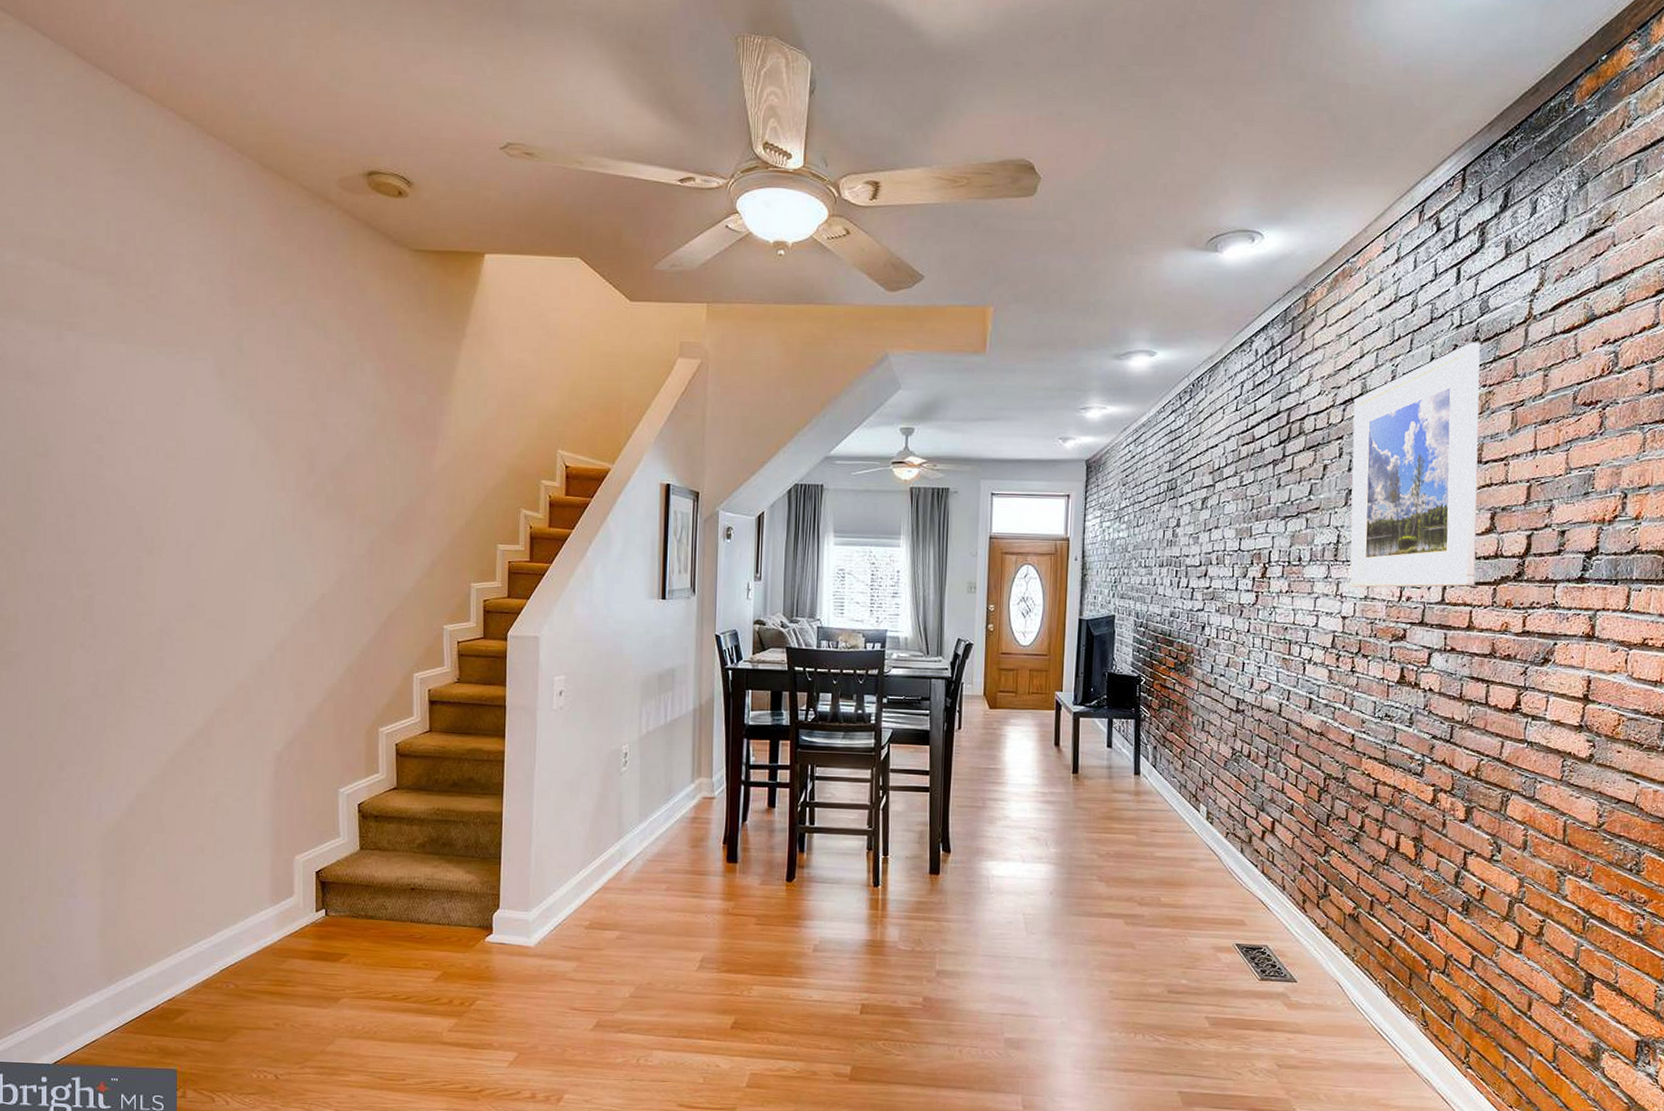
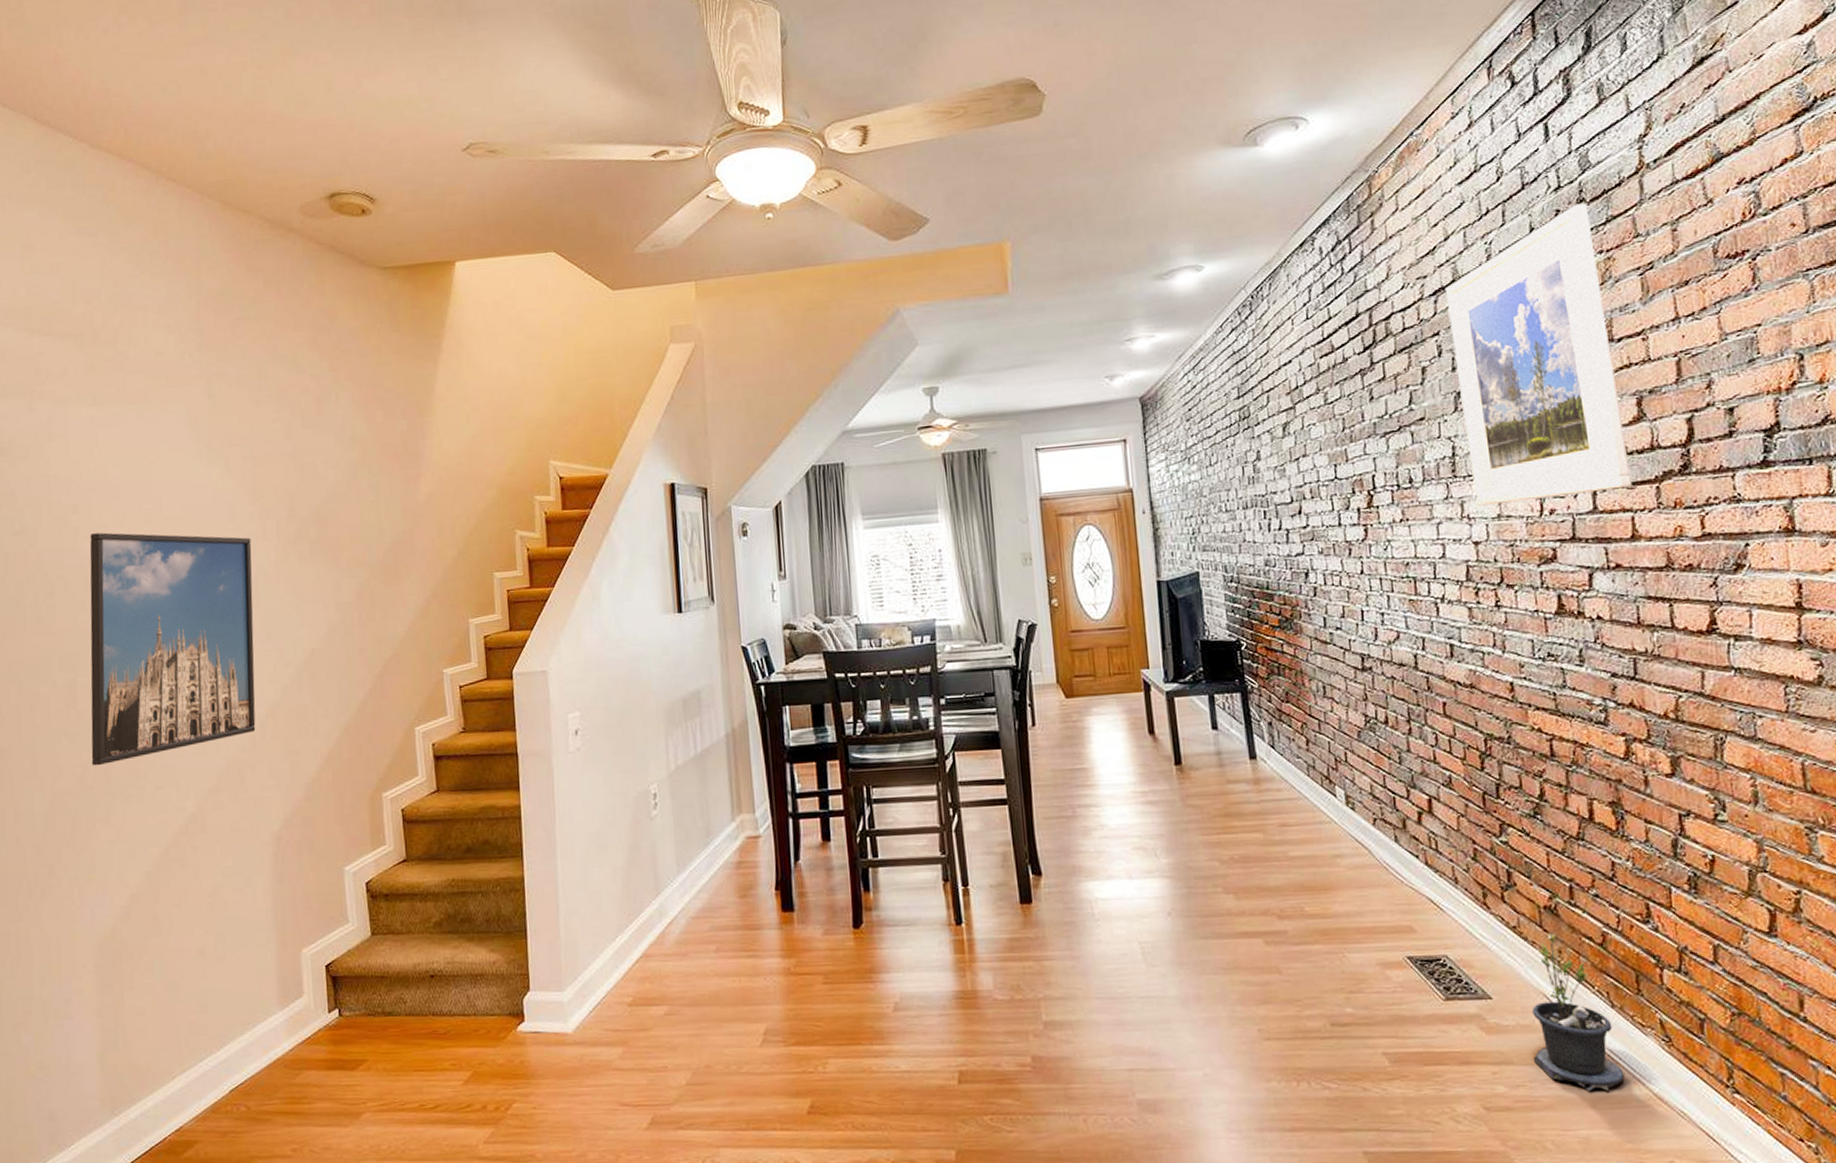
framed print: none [105,464,270,677] -> present [90,532,256,766]
potted plant: none [1320,934,1388,1060] -> present [1532,932,1625,1092]

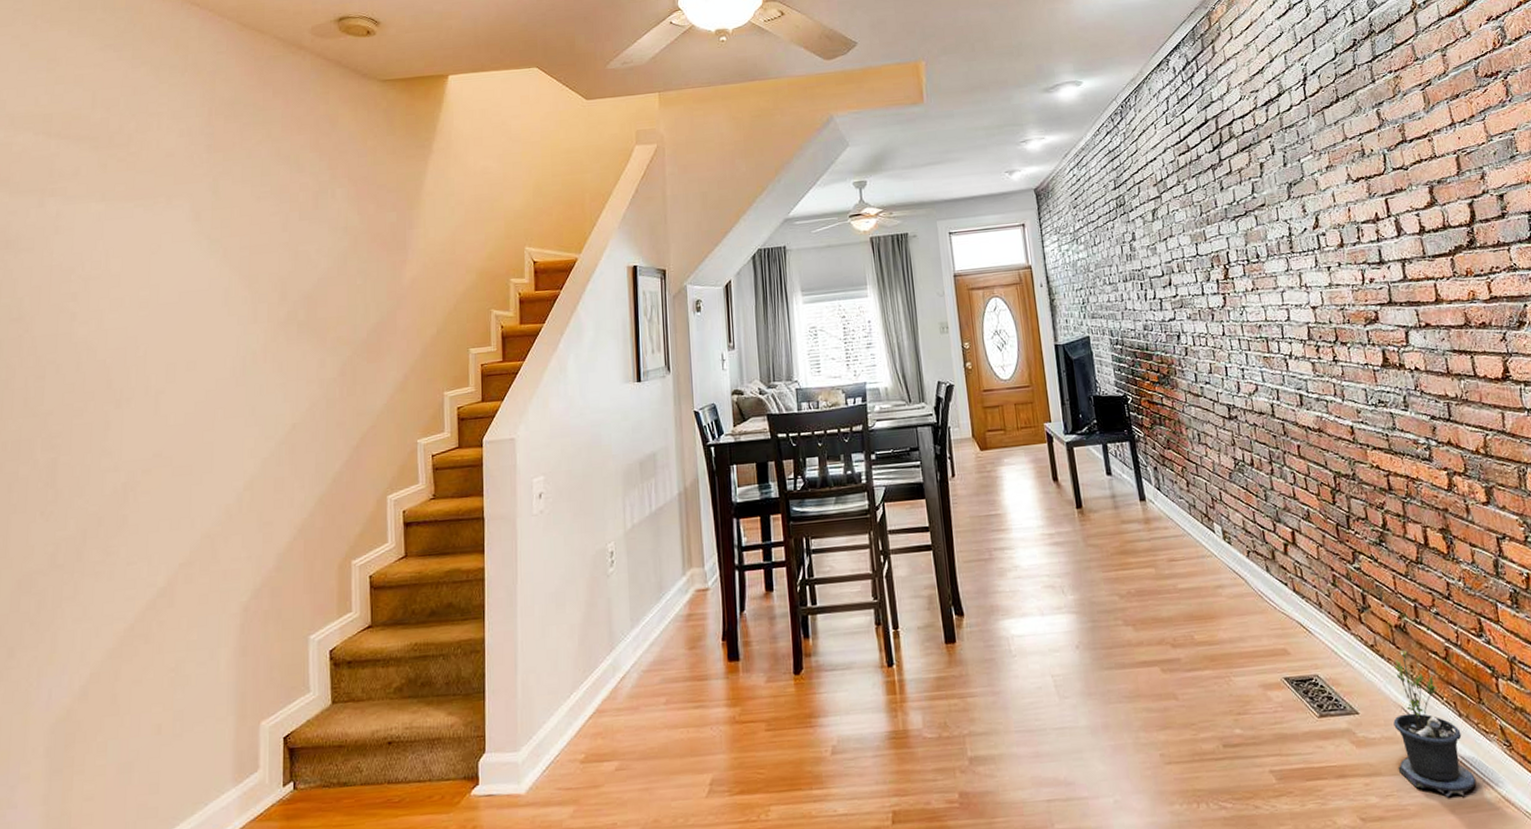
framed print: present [90,532,256,766] -> none [64,318,242,544]
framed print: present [1446,203,1632,506] -> none [1274,34,1432,277]

